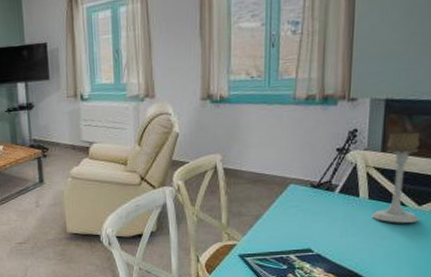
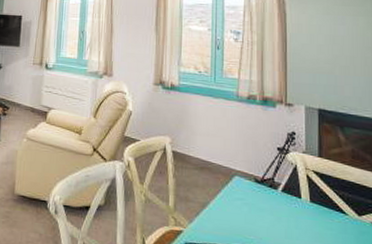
candle holder: present [371,132,420,223] -> none [314,141,360,233]

